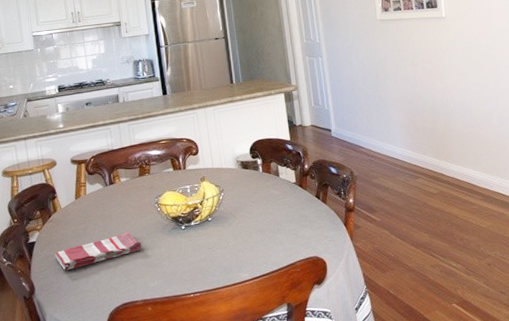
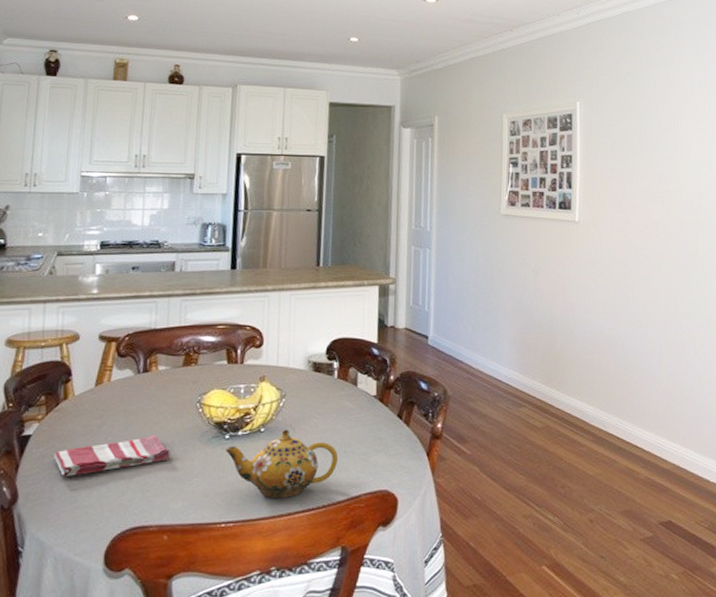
teapot: none [184,216,274,272] -> present [225,429,339,499]

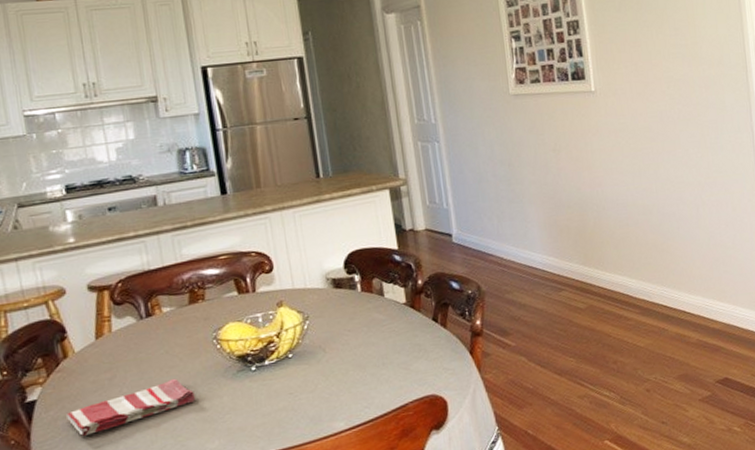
teapot: present [225,429,339,499] -> none [254,350,378,422]

